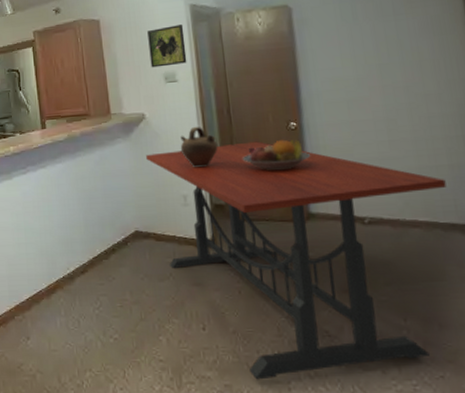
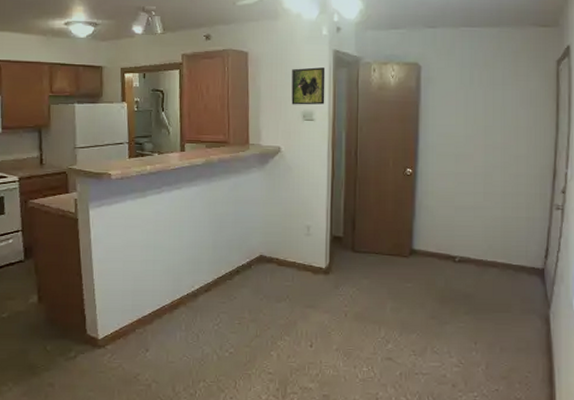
dining table: present [146,141,446,380] -> none [278,182,522,391]
jug: present [180,127,218,168] -> none [309,165,343,202]
fruit bowl: present [243,138,310,171] -> none [363,183,419,211]

